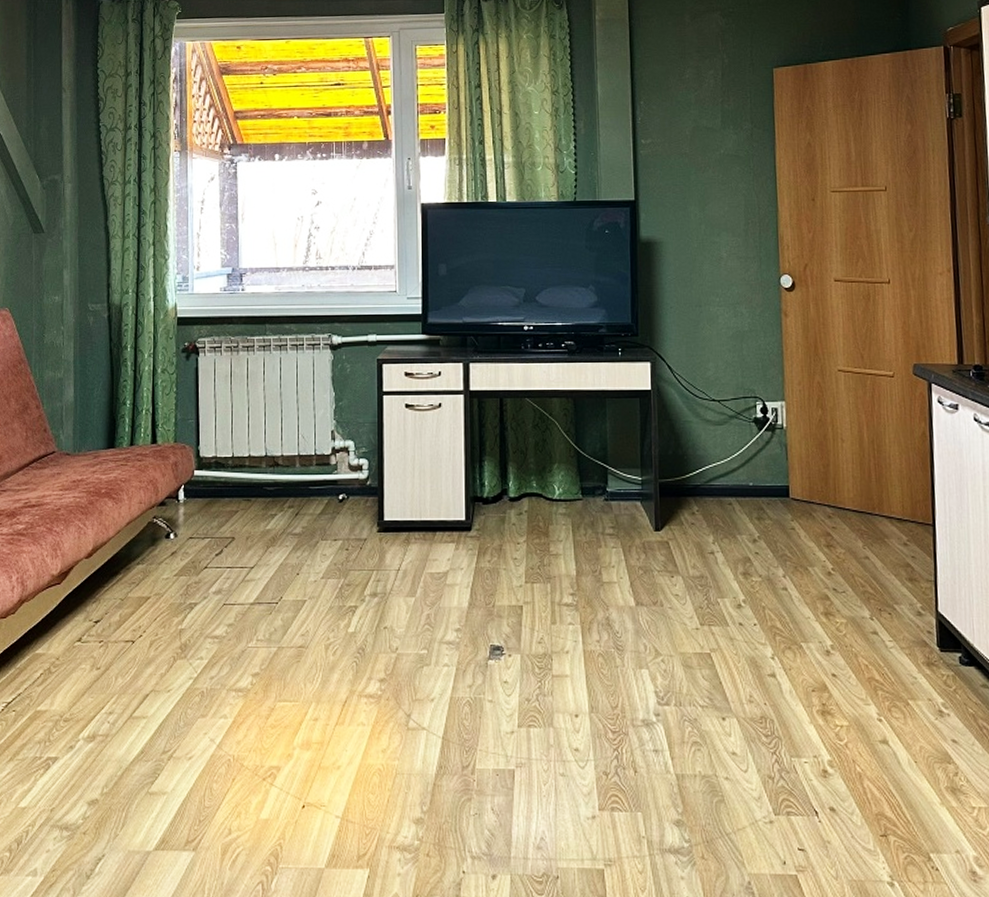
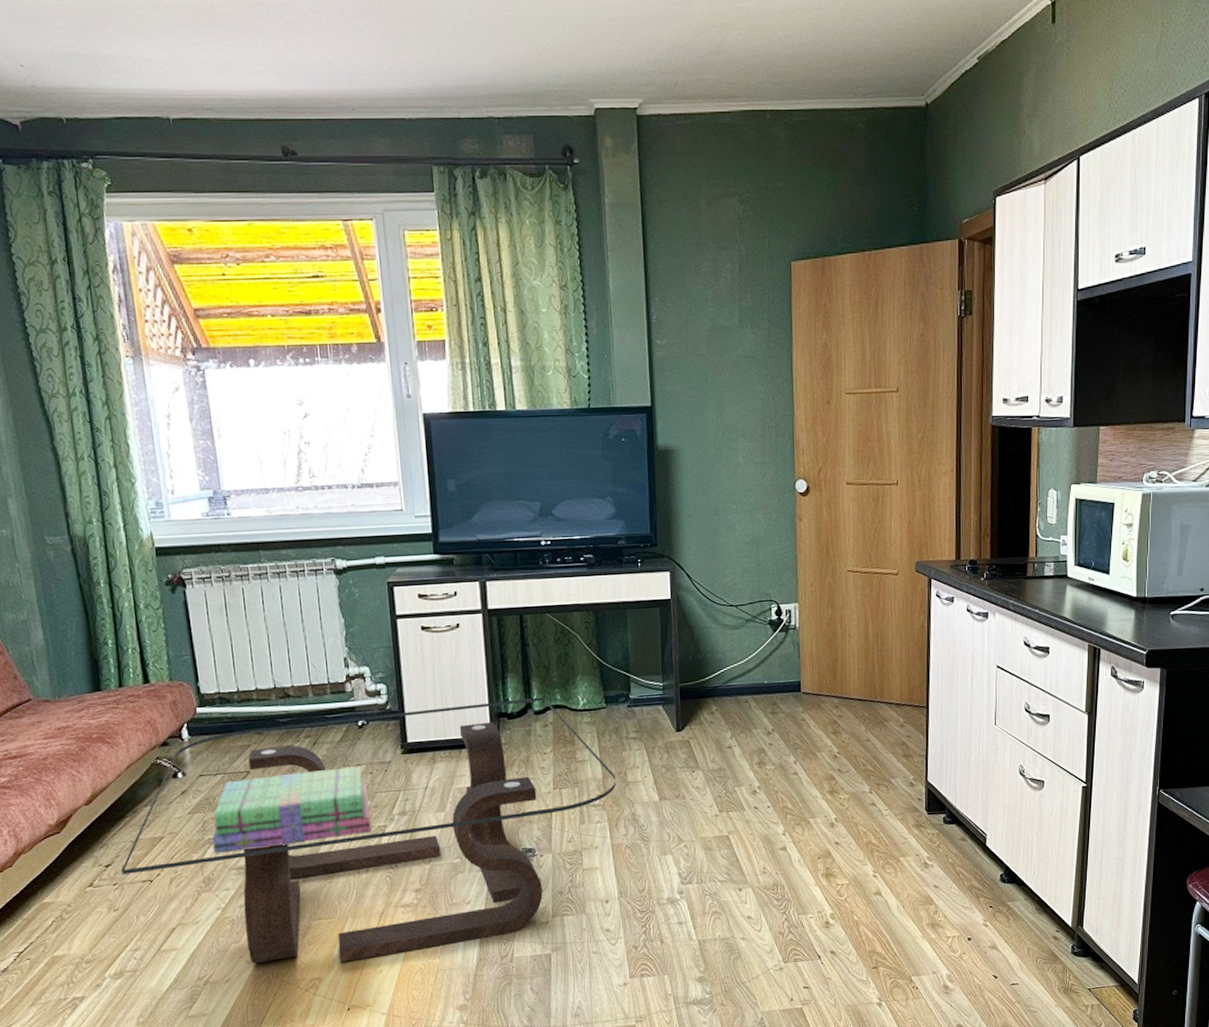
coffee table: none [107,483,591,752] -> present [121,696,617,964]
stack of books: none [192,541,342,620] -> present [211,766,372,854]

